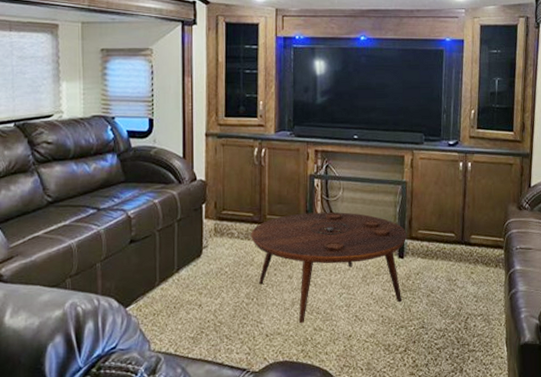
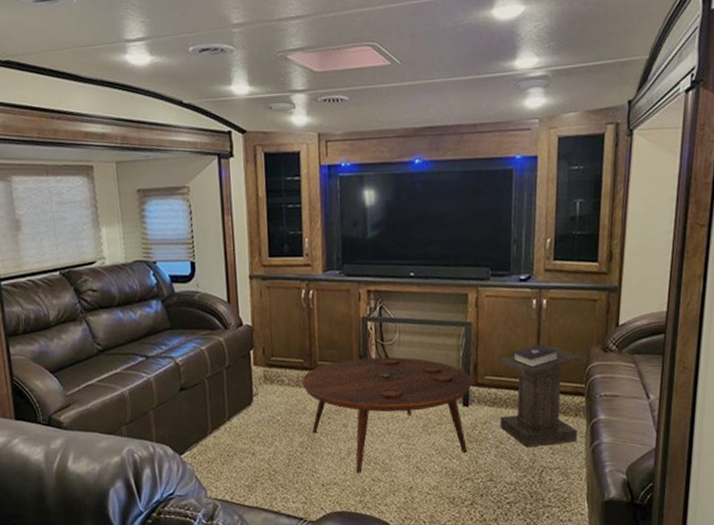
lectern: none [431,202,502,296] -> present [500,344,583,447]

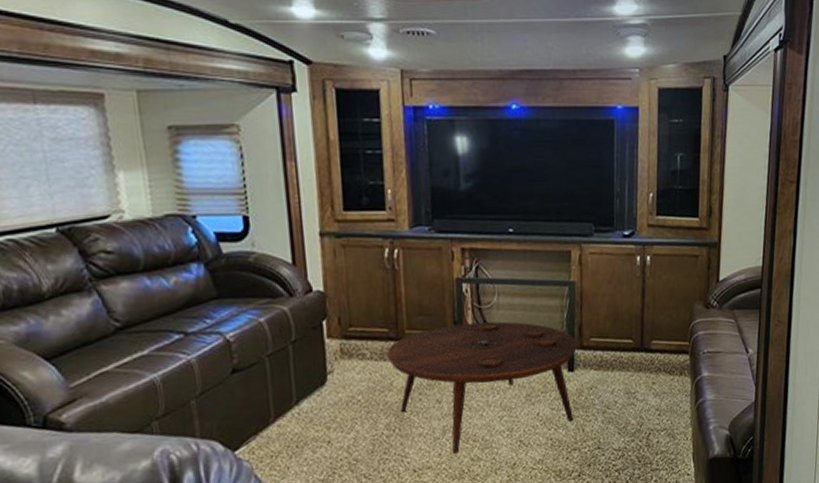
lectern: present [500,344,583,447] -> none [606,302,687,410]

